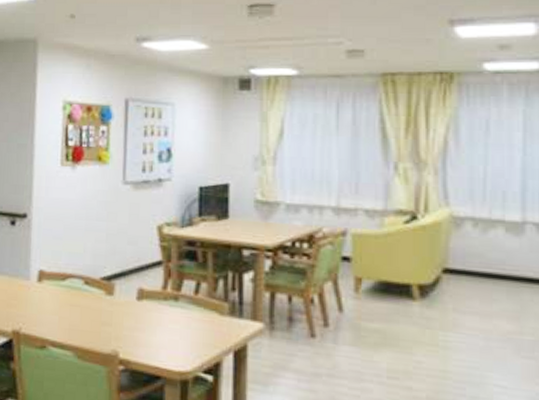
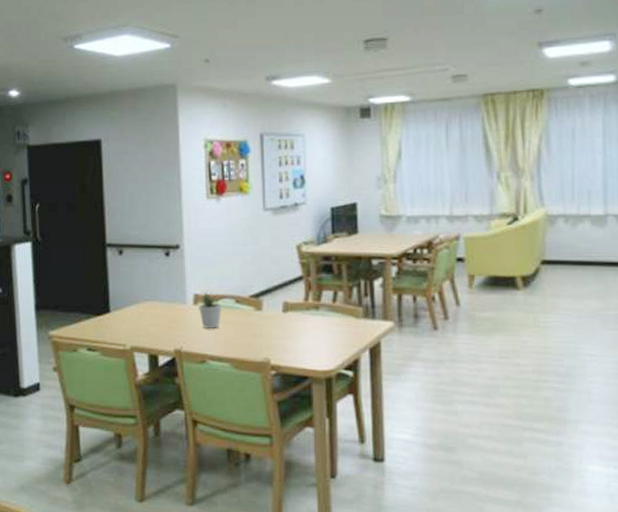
potted plant: none [43,268,69,312] -> present [199,291,223,330]

